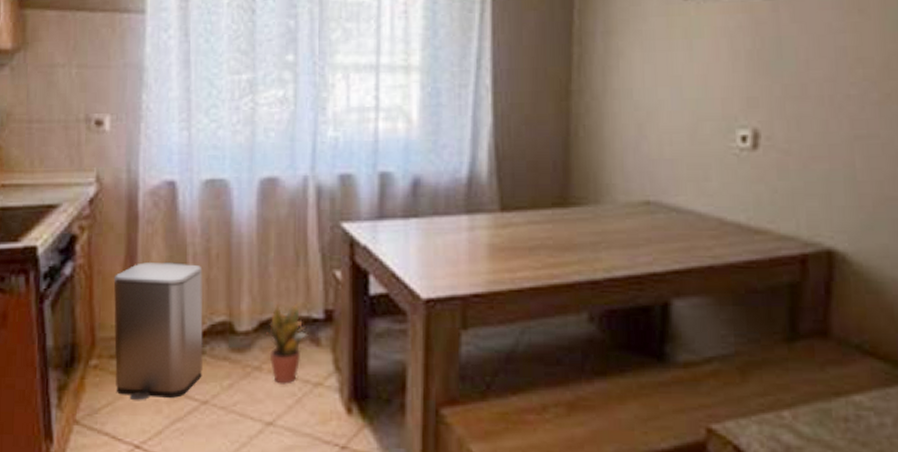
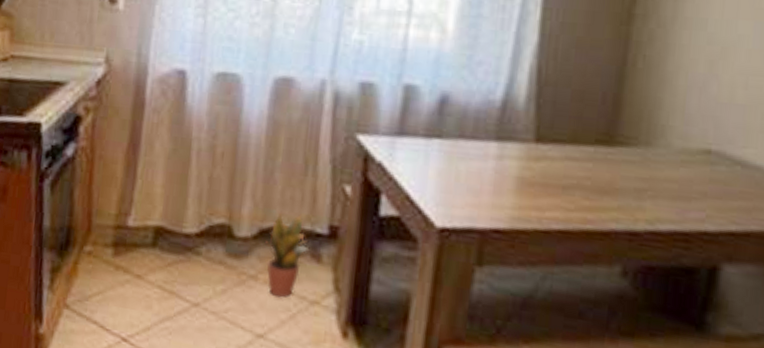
pedal bin: present [113,262,203,401] -> none [108,152,206,296]

